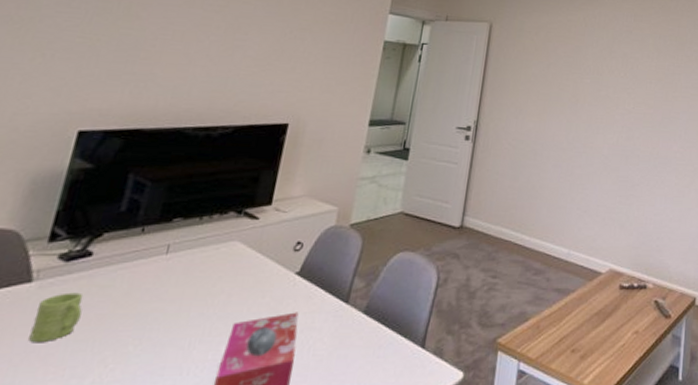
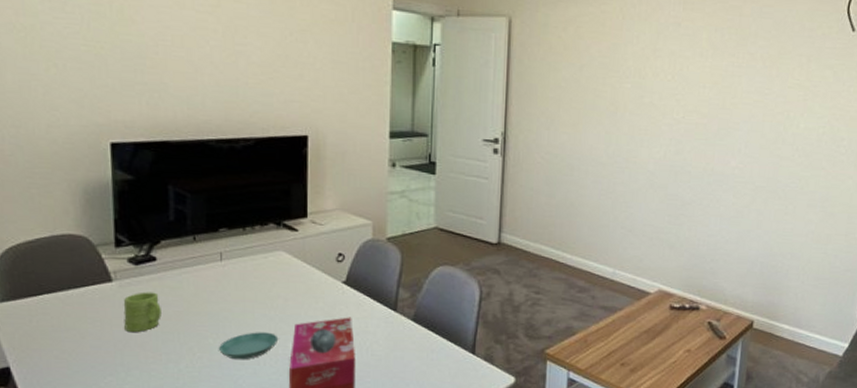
saucer: none [138,334,212,370] -> present [219,332,279,360]

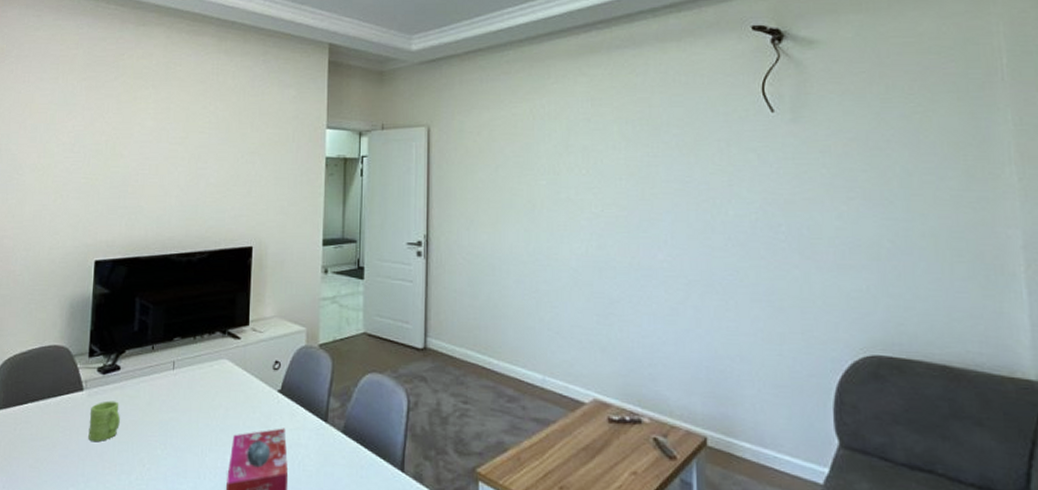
saucer: present [219,332,279,360] -> none [166,443,219,473]

